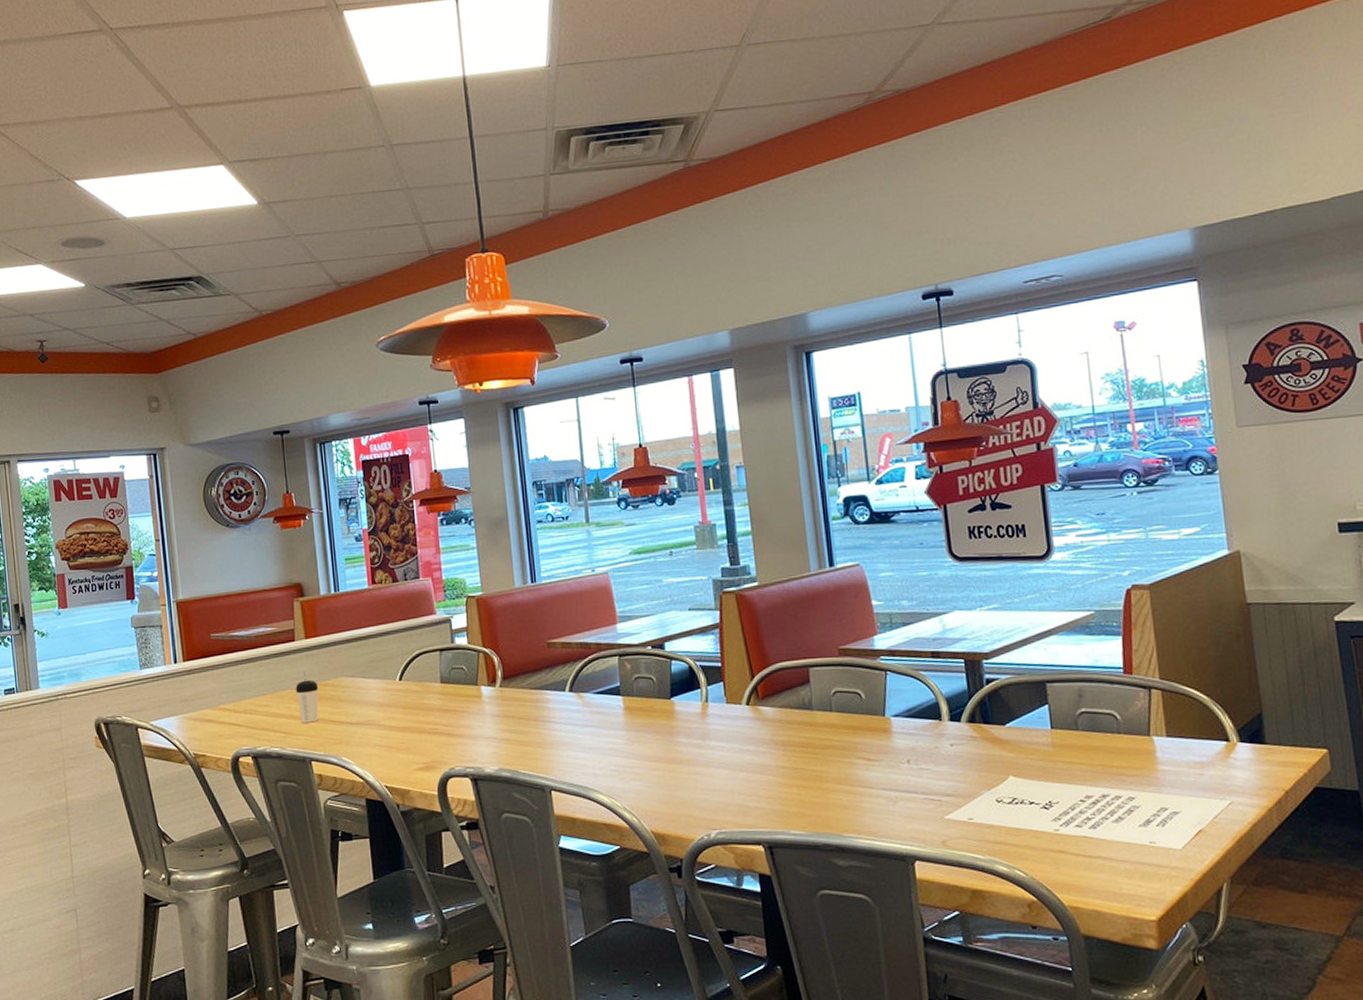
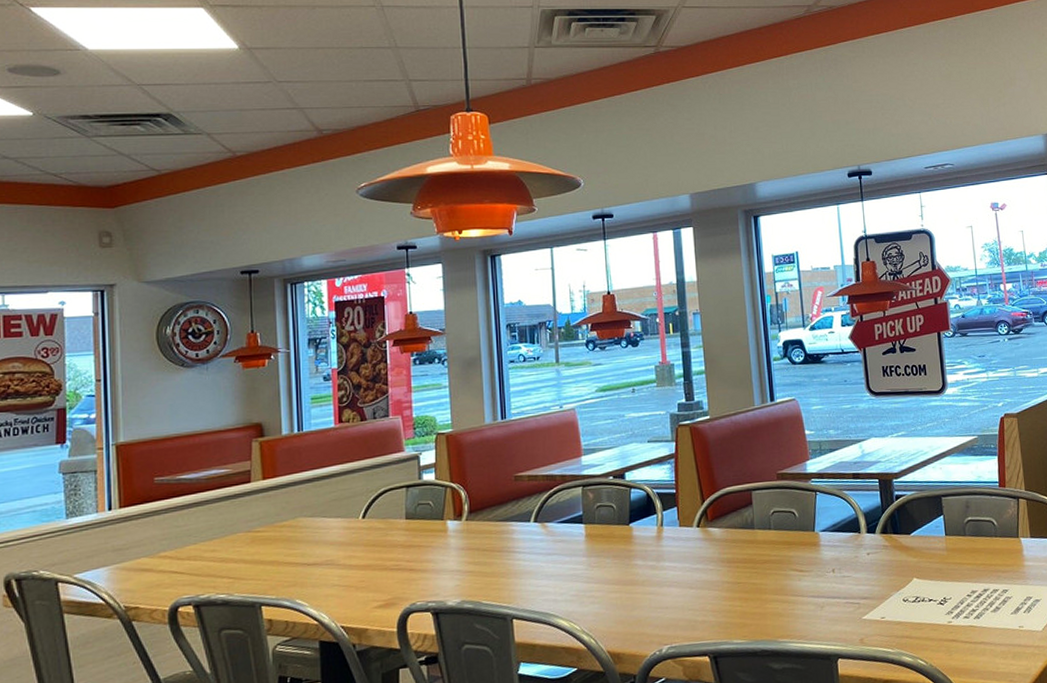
beverage cup: present [295,670,319,723] -> none [248,512,275,567]

